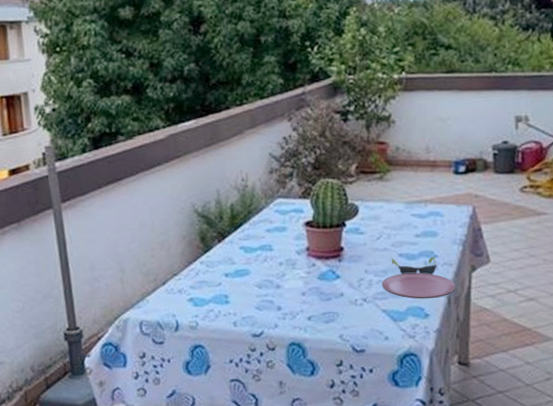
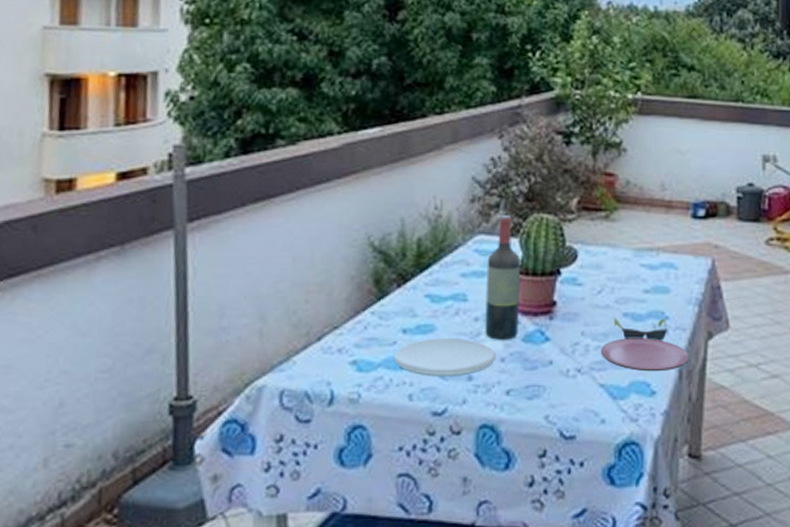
plate: none [220,279,299,308] -> present [393,339,497,376]
wine bottle: none [286,182,315,279] -> present [485,215,521,340]

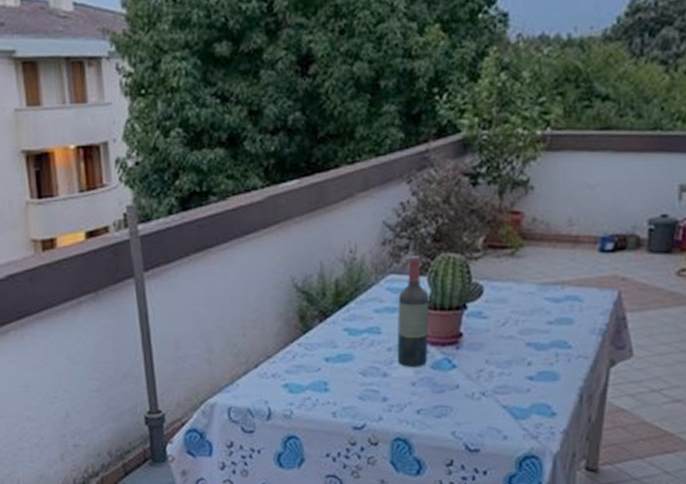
plate: present [393,339,497,376] -> none [319,366,408,398]
plate: present [600,338,690,372] -> none [503,365,591,396]
sunglasses: present [613,317,668,342] -> none [517,346,571,369]

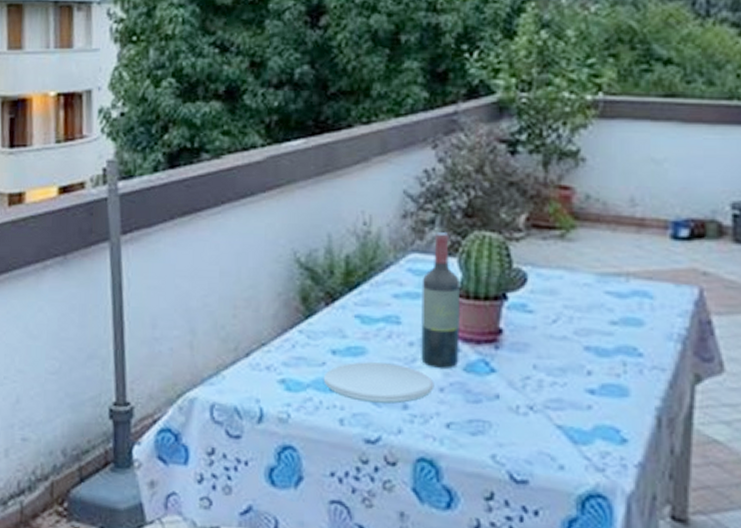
plate: none [319,366,408,398] -> present [323,362,434,404]

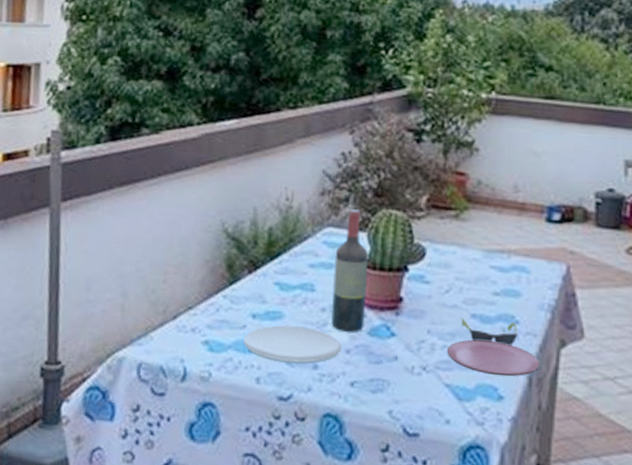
plate: none [556,375,671,417] -> present [446,339,541,377]
sunglasses: none [572,350,642,383] -> present [461,317,518,347]

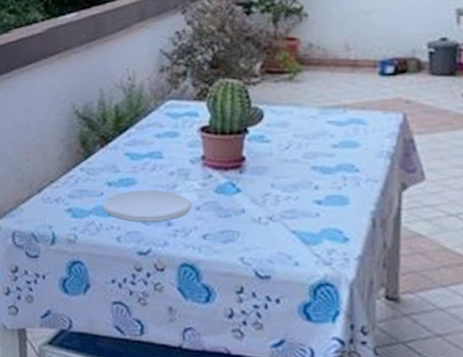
wine bottle: present [331,209,369,332] -> none [178,82,211,191]
plate: present [446,339,541,377] -> none [290,189,383,220]
sunglasses: present [461,317,518,347] -> none [302,170,359,193]

